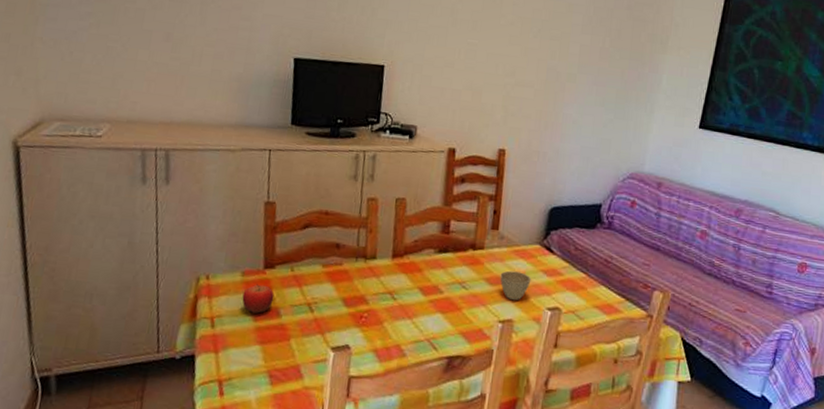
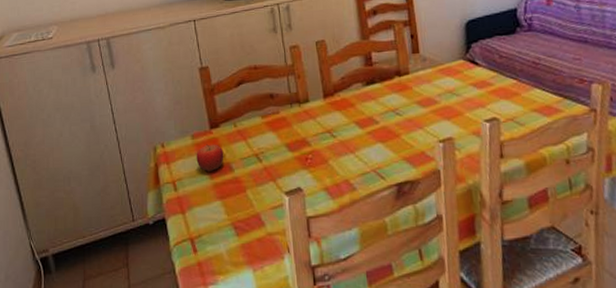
cup: present [500,270,532,301] -> none [430,89,463,119]

